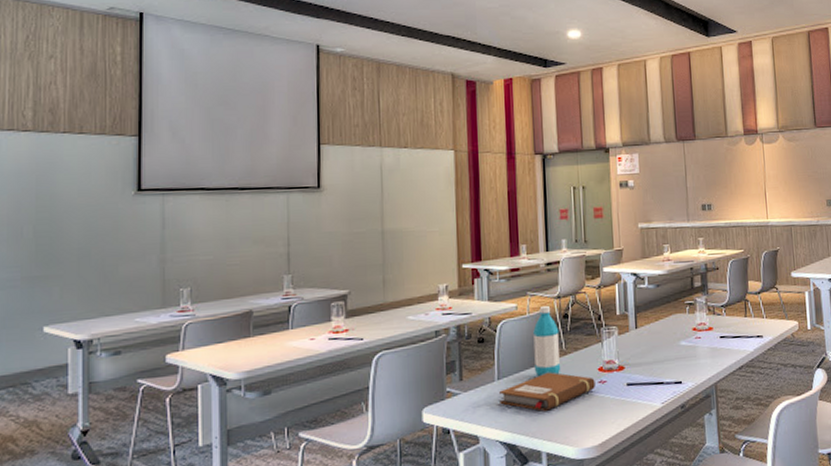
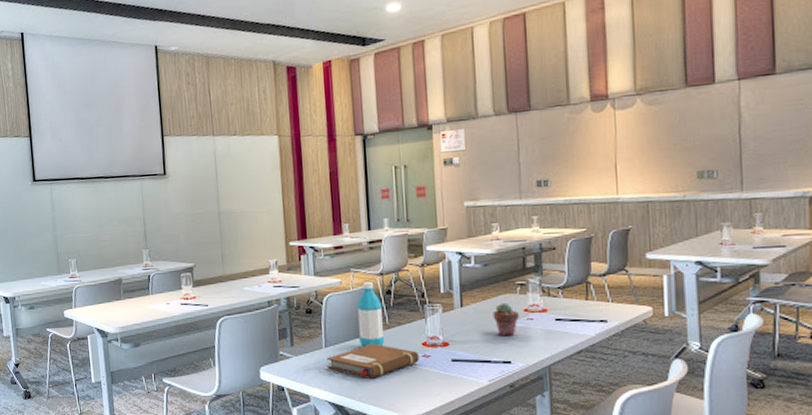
potted succulent: none [665,322,688,357] -> present [493,302,519,336]

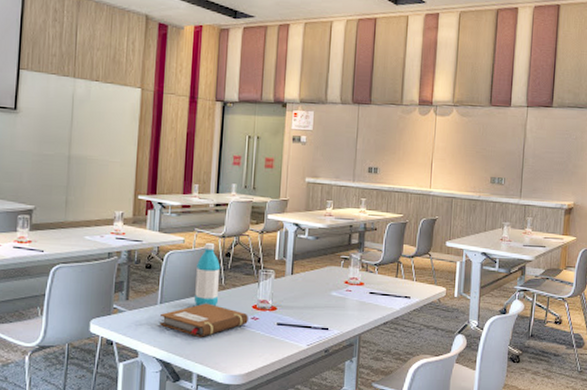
potted succulent: present [493,302,519,336] -> none [318,274,340,305]

